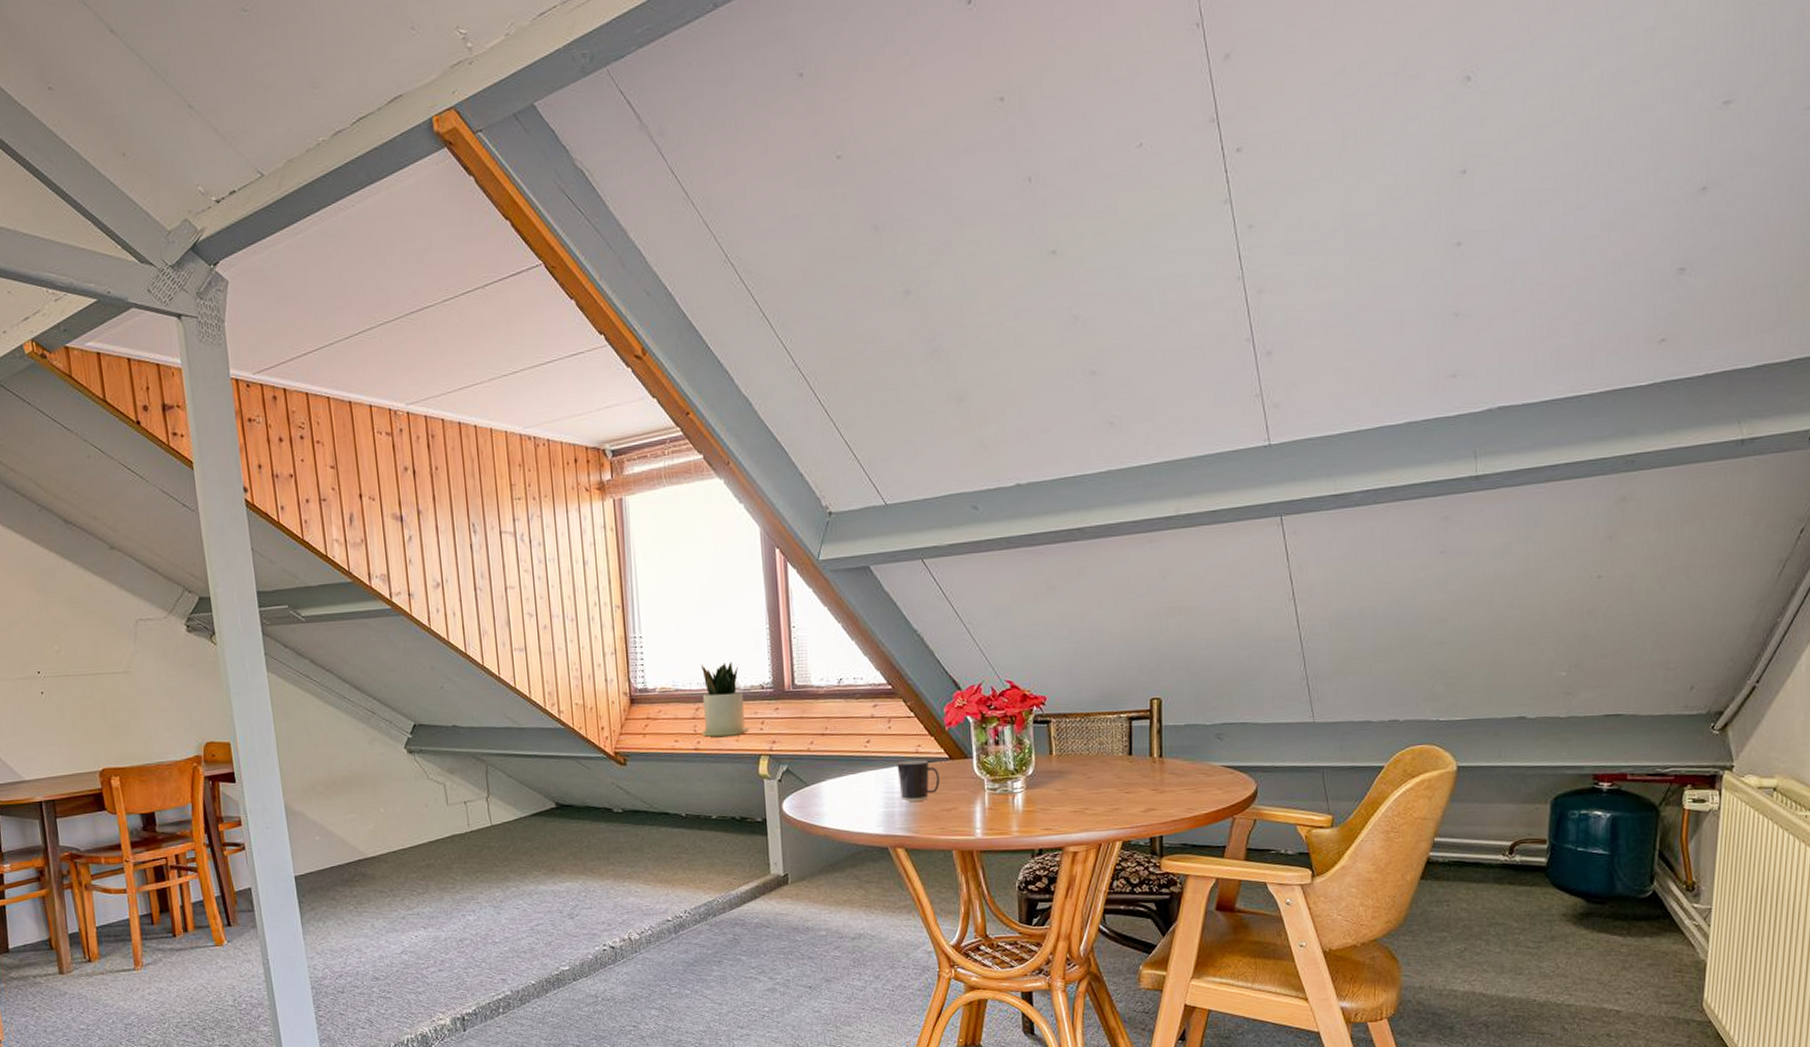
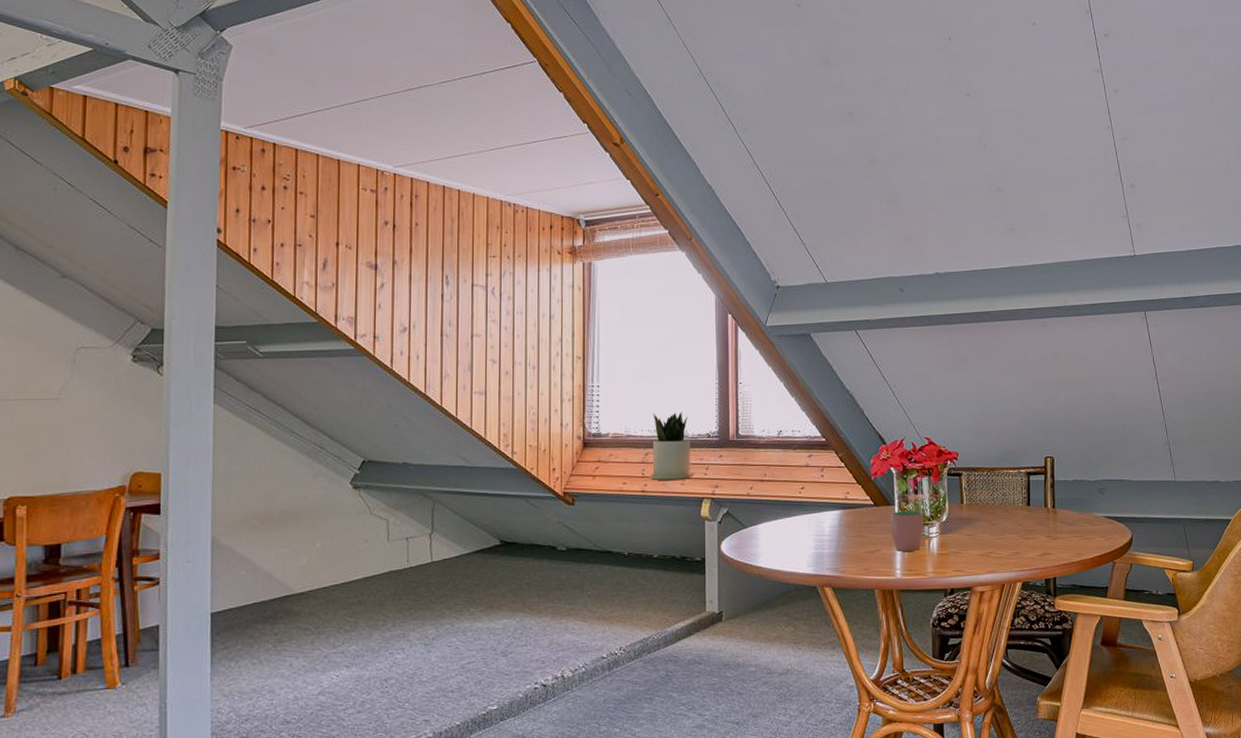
mug: present [897,760,939,802] -> none [828,506,865,544]
cup: none [969,764,1007,809] -> present [891,511,924,551]

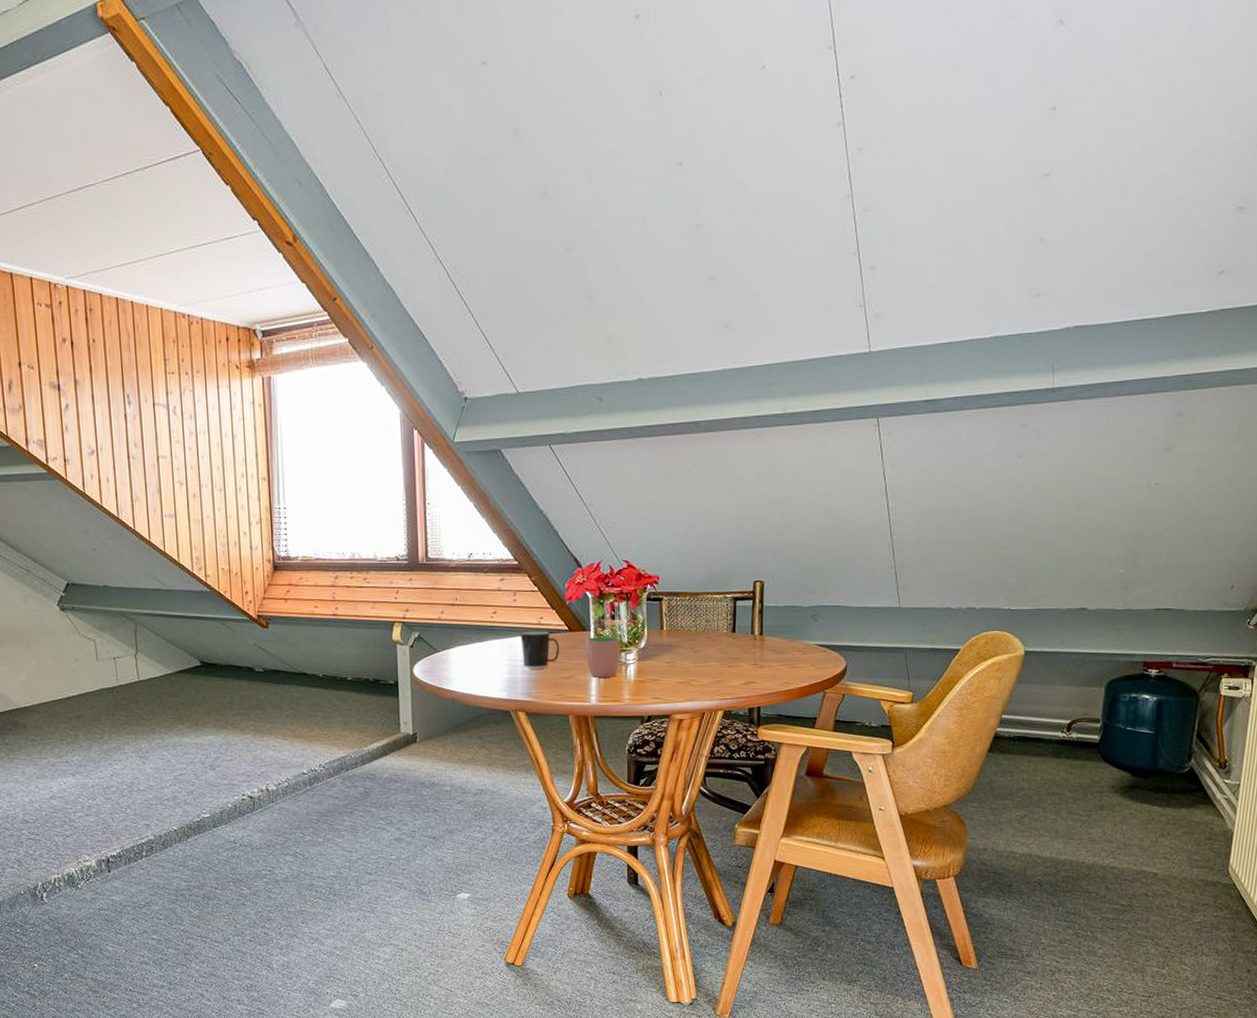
planter: present [648,412,695,481] -> none [339,535,385,605]
mug: none [828,506,865,544] -> present [520,631,559,669]

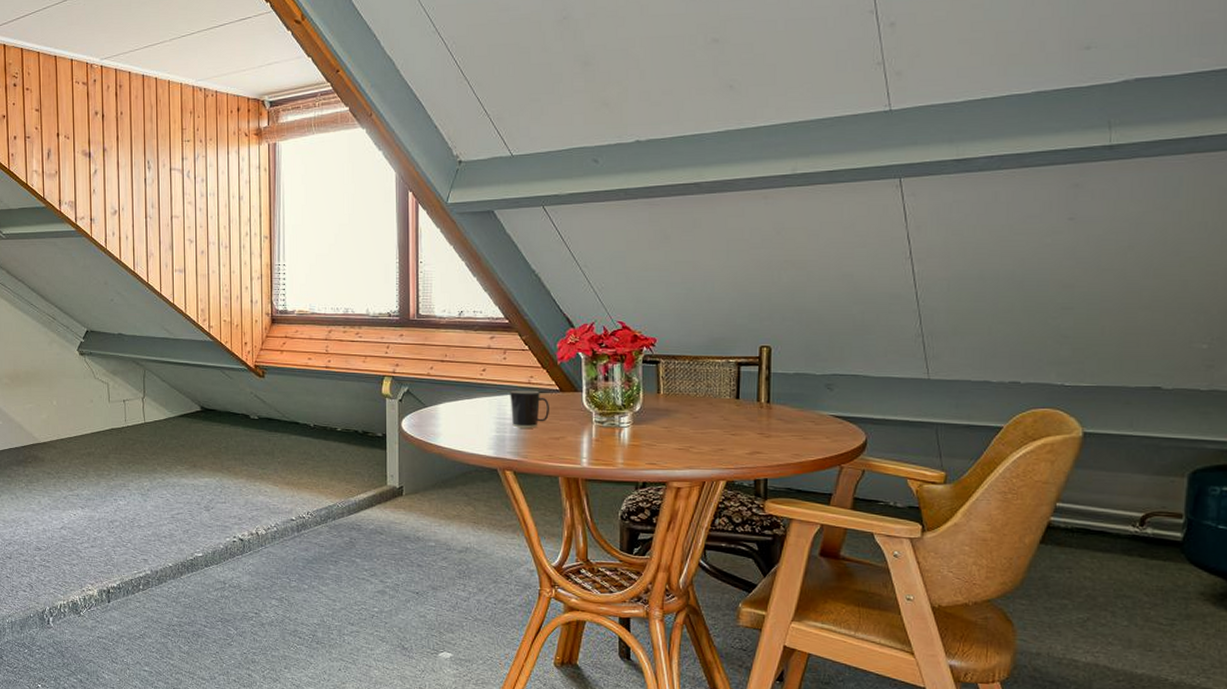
cup: present [587,637,621,678] -> none [578,399,615,440]

